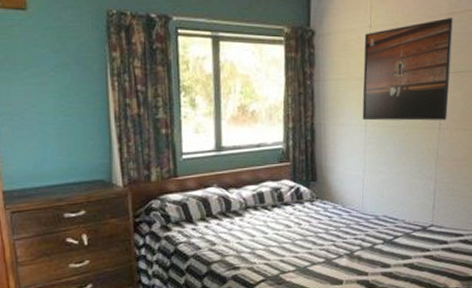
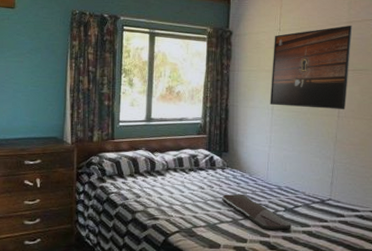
serving tray: none [312,228,392,268] -> present [222,193,293,231]

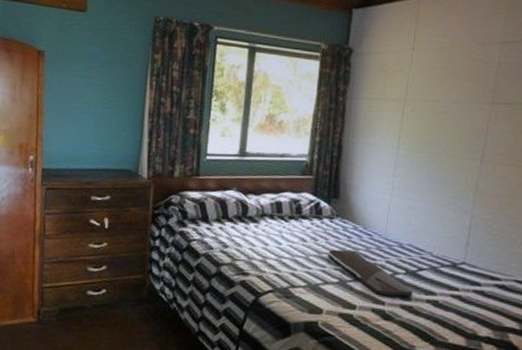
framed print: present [270,25,353,109] -> none [395,46,508,152]

